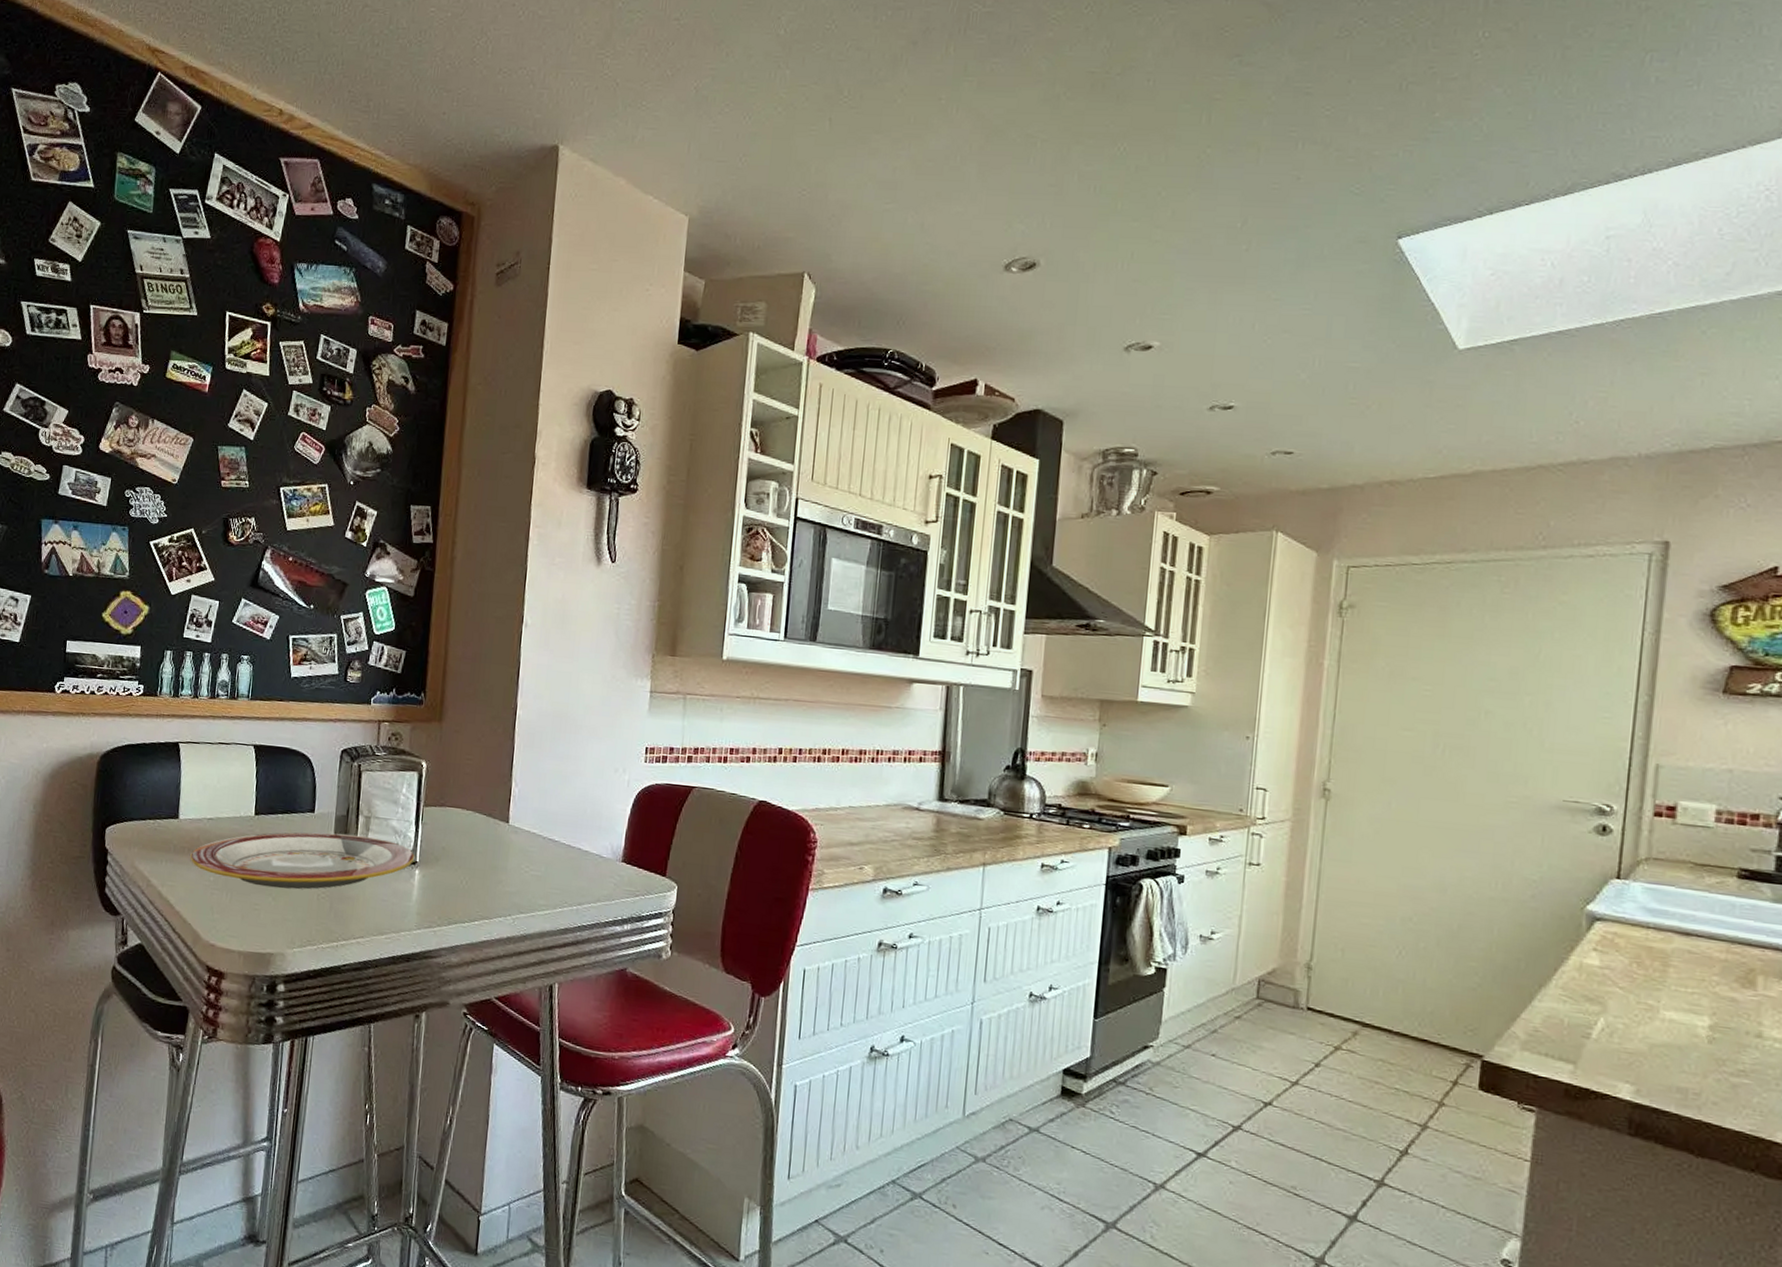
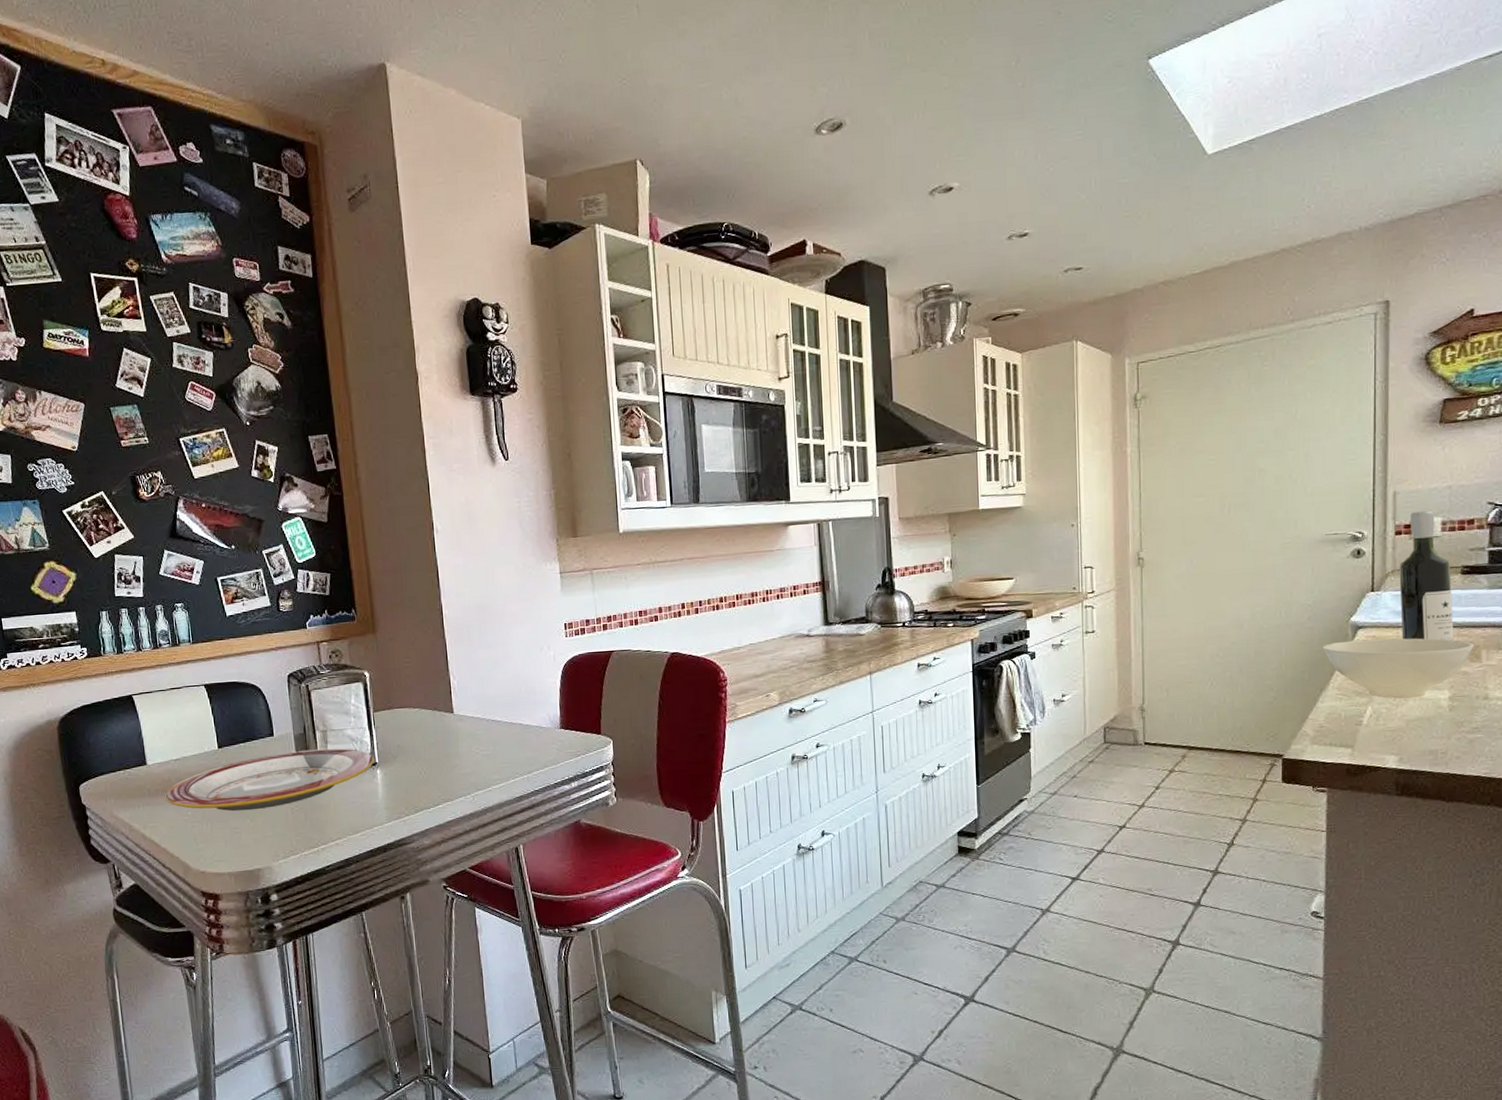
bowl: none [1546,931,1748,1019] -> present [1322,638,1474,699]
bottle: none [1652,792,1725,958] -> present [1399,510,1454,641]

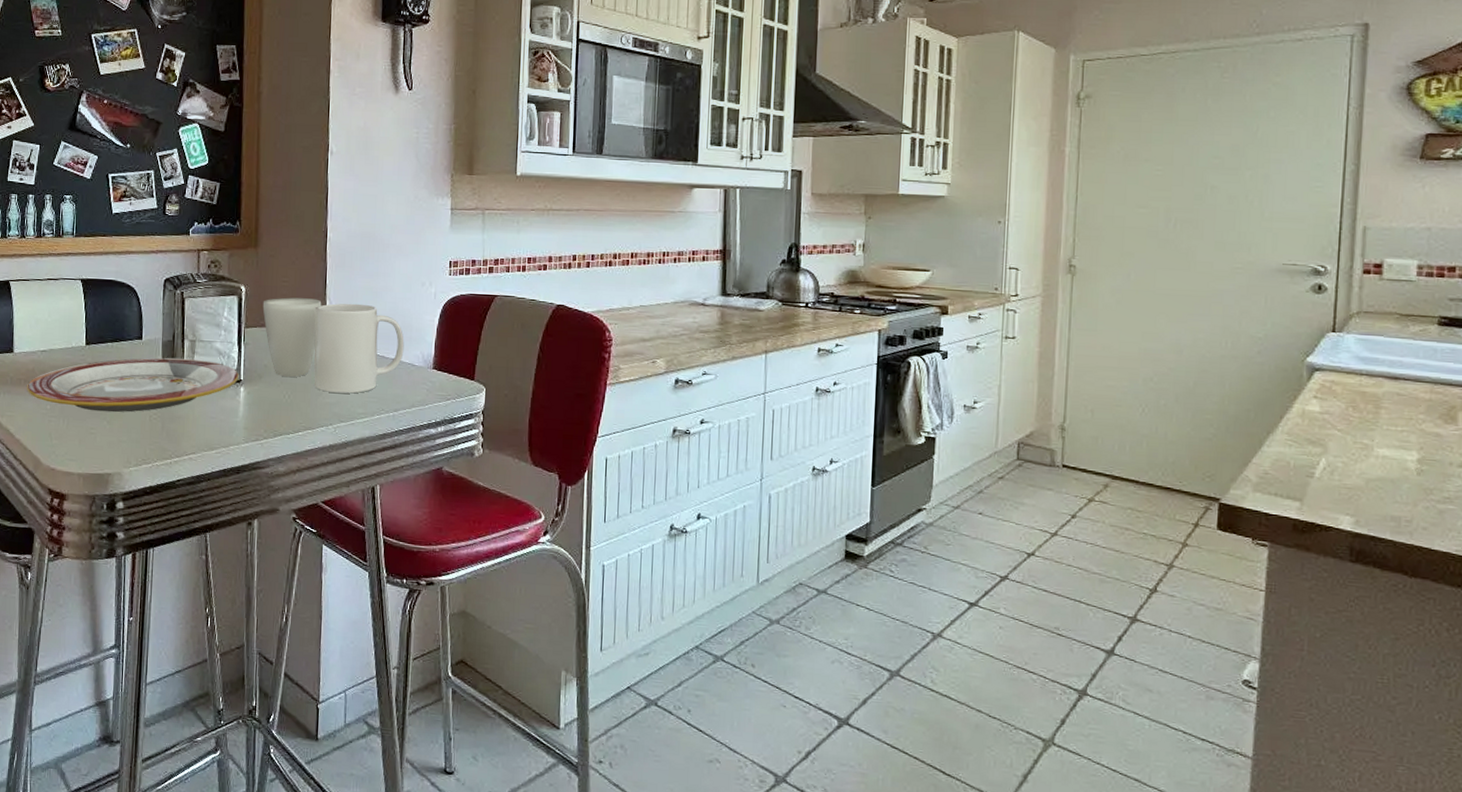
cup: none [388,675,446,755] -> present [262,297,322,378]
mug: none [439,675,531,764] -> present [314,303,404,394]
bowl: present [1322,638,1474,699] -> none [1272,382,1450,455]
bottle: present [1399,510,1454,641] -> none [1365,251,1427,398]

